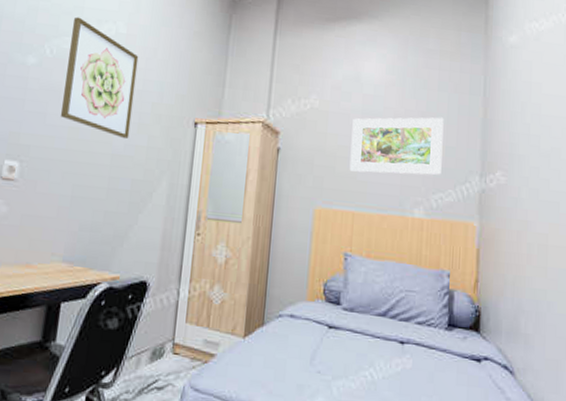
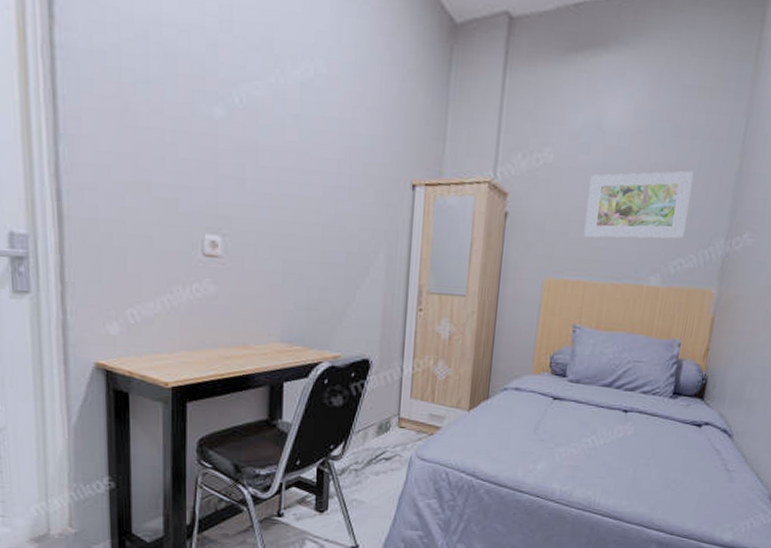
wall art: present [60,16,139,139] -> none [260,53,344,207]

